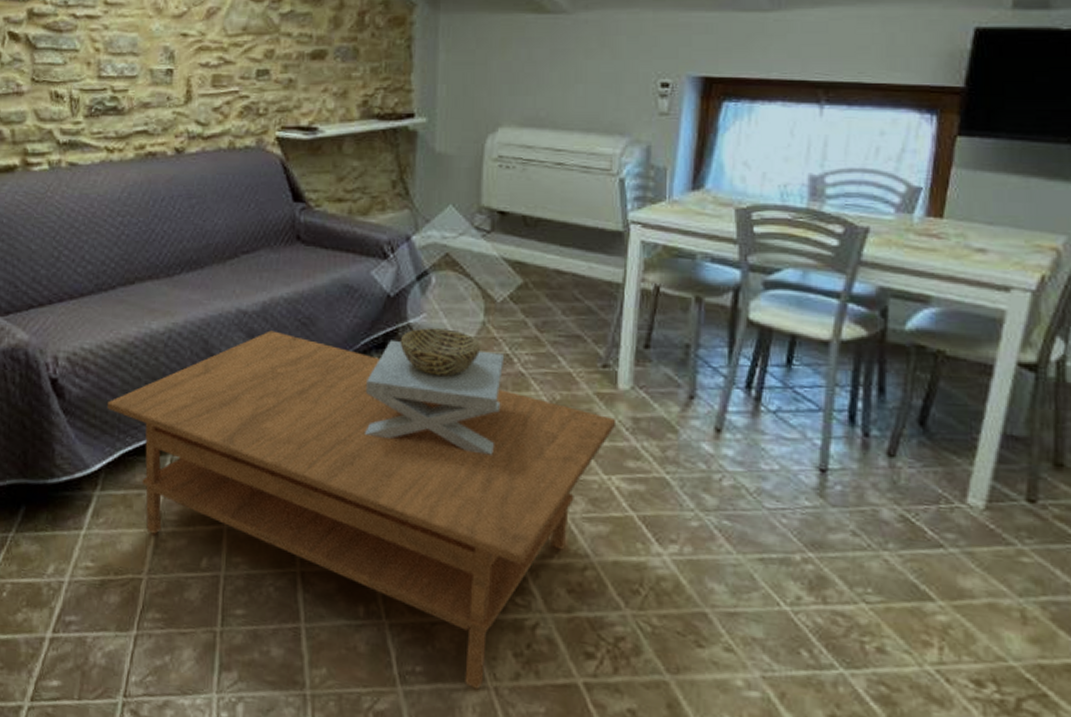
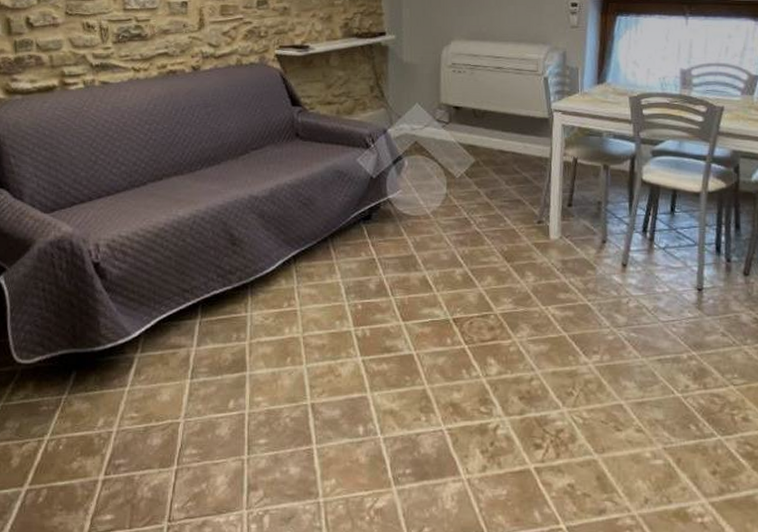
coffee table: present [106,330,617,690] -> none [143,211,550,482]
decorative bowl: present [365,328,503,455] -> none [357,201,463,298]

